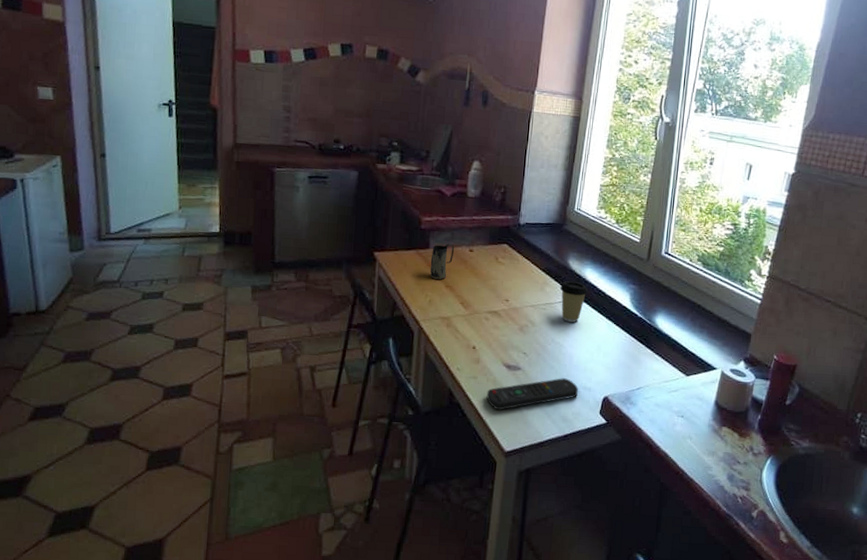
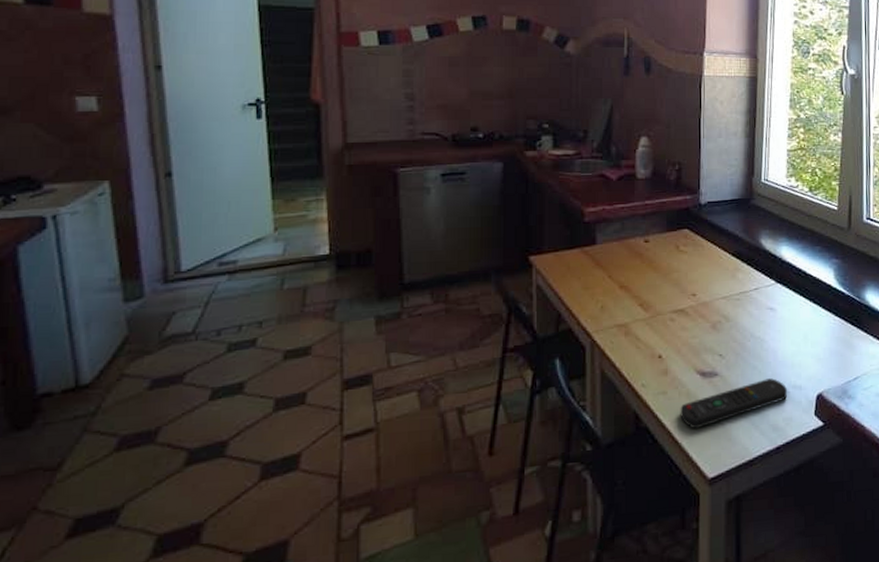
mug: present [430,243,455,280] -> none [599,236,627,280]
coffee cup: present [560,281,589,322] -> none [754,263,787,311]

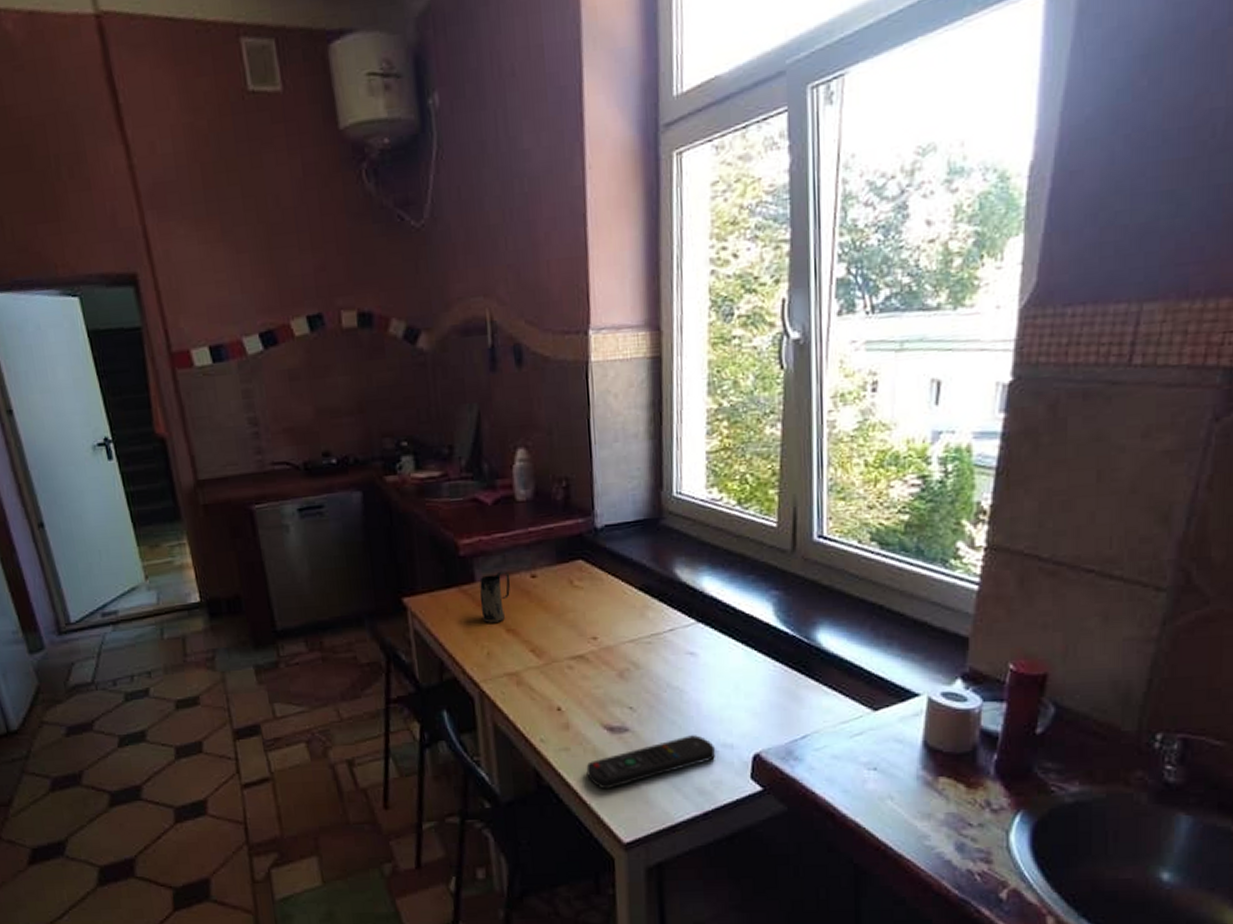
mug: none [599,236,627,280] -> present [479,571,511,623]

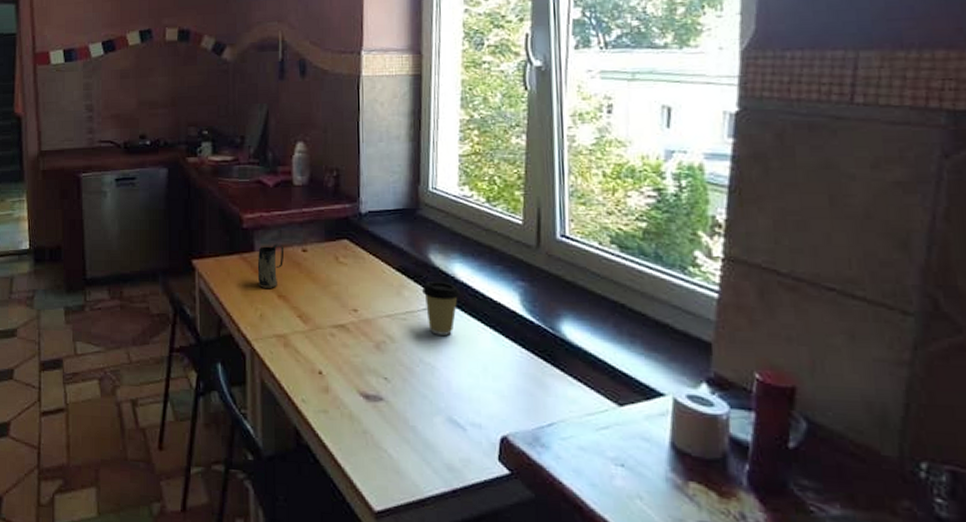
remote control: present [586,735,716,790] -> none [342,411,465,455]
coffee cup: none [668,598,711,656] -> present [422,282,461,335]

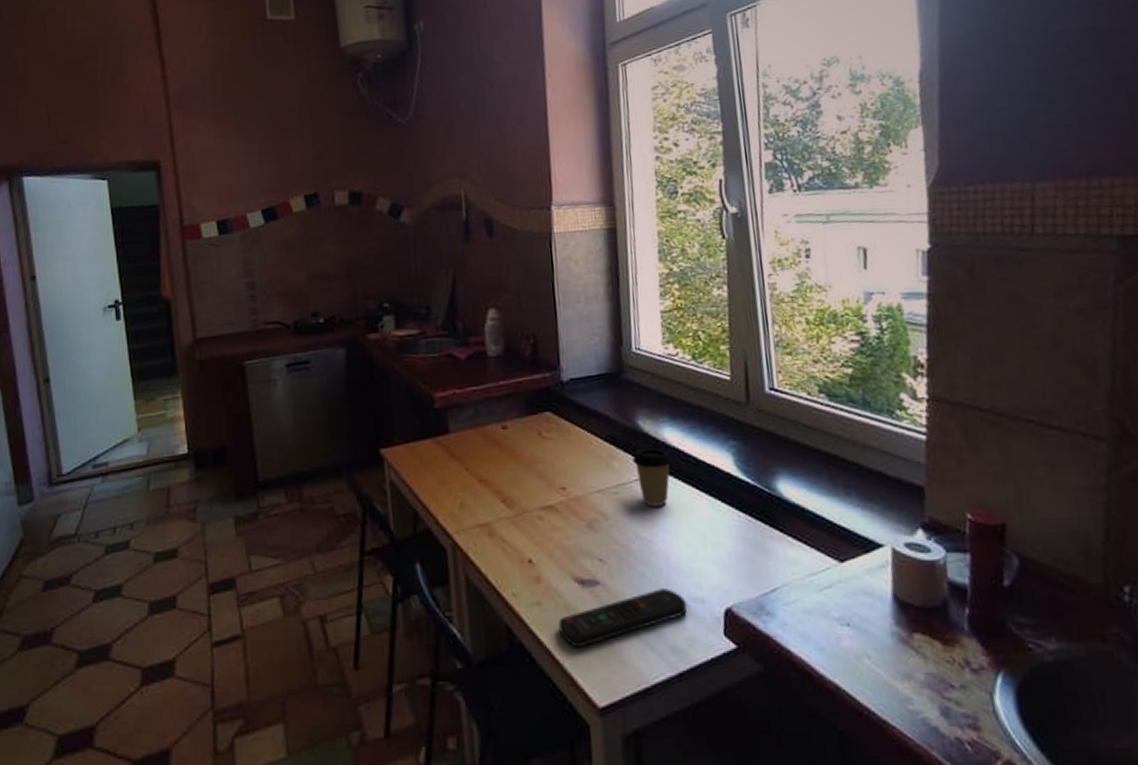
mug: present [257,244,285,288] -> none [453,422,483,473]
remote control: none [342,411,465,455] -> present [558,588,687,648]

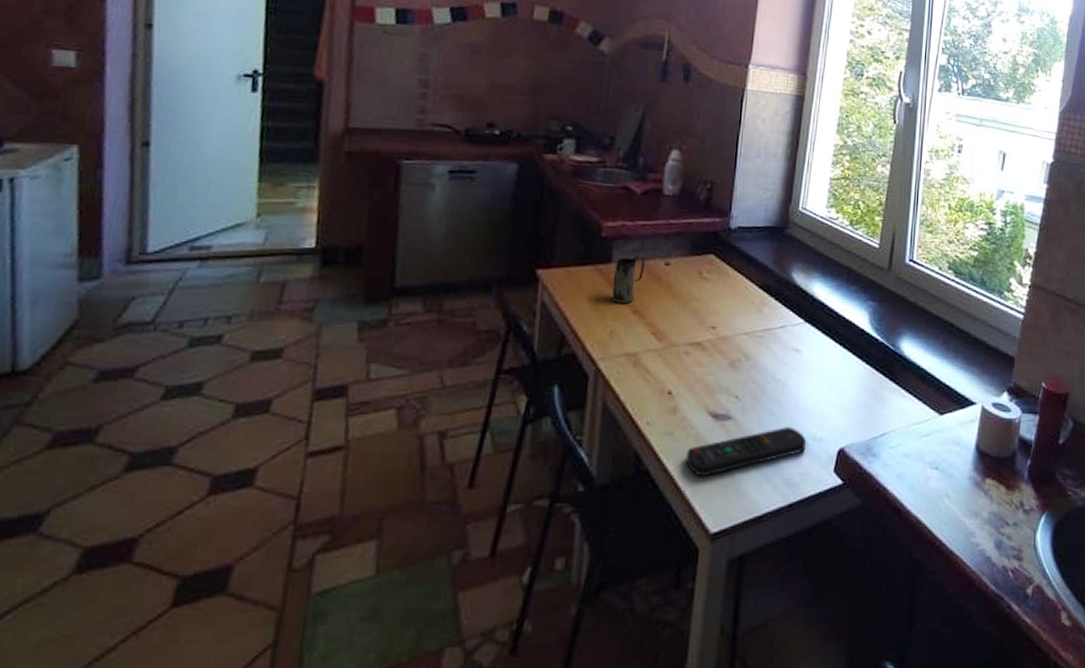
mug: none [453,422,483,473] -> present [612,255,646,303]
coffee cup: present [633,448,673,507] -> none [782,300,818,353]

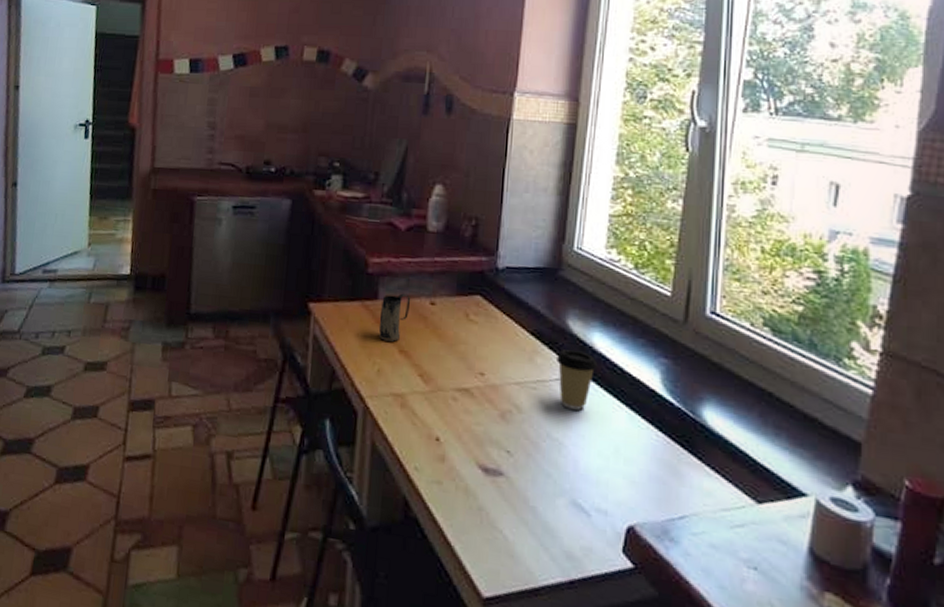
remote control: present [685,427,807,477] -> none [455,492,589,534]
coffee cup: none [782,300,818,353] -> present [557,349,598,410]

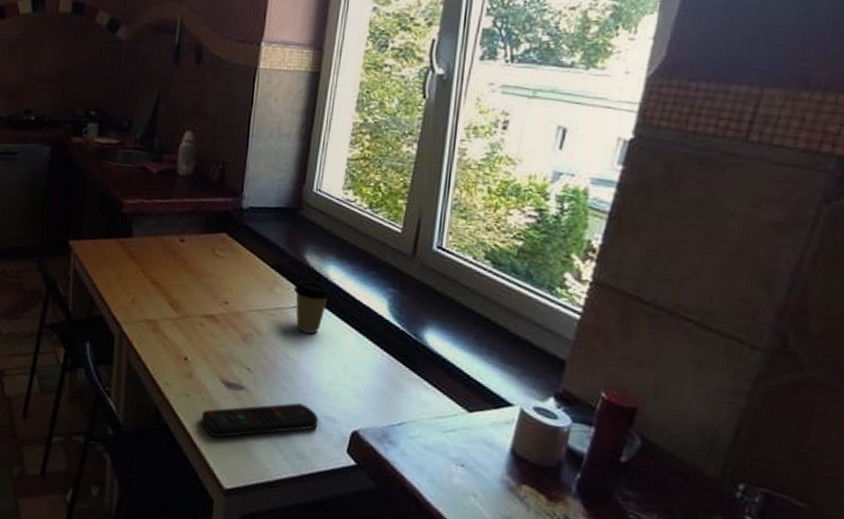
mug: present [378,293,411,342] -> none [133,231,162,275]
remote control: none [455,492,589,534] -> present [201,403,319,438]

